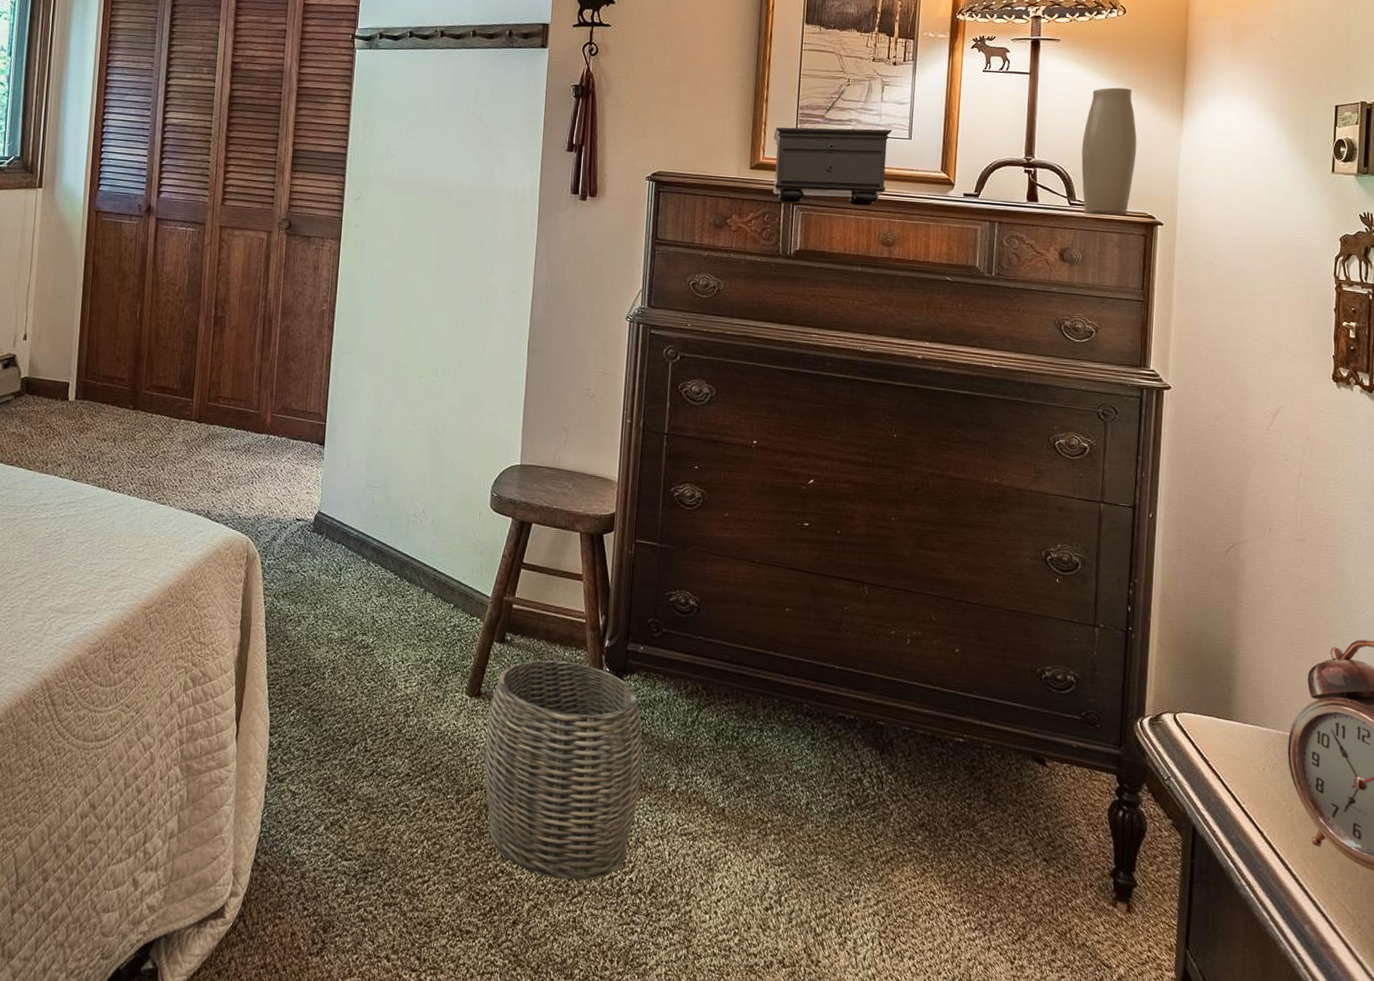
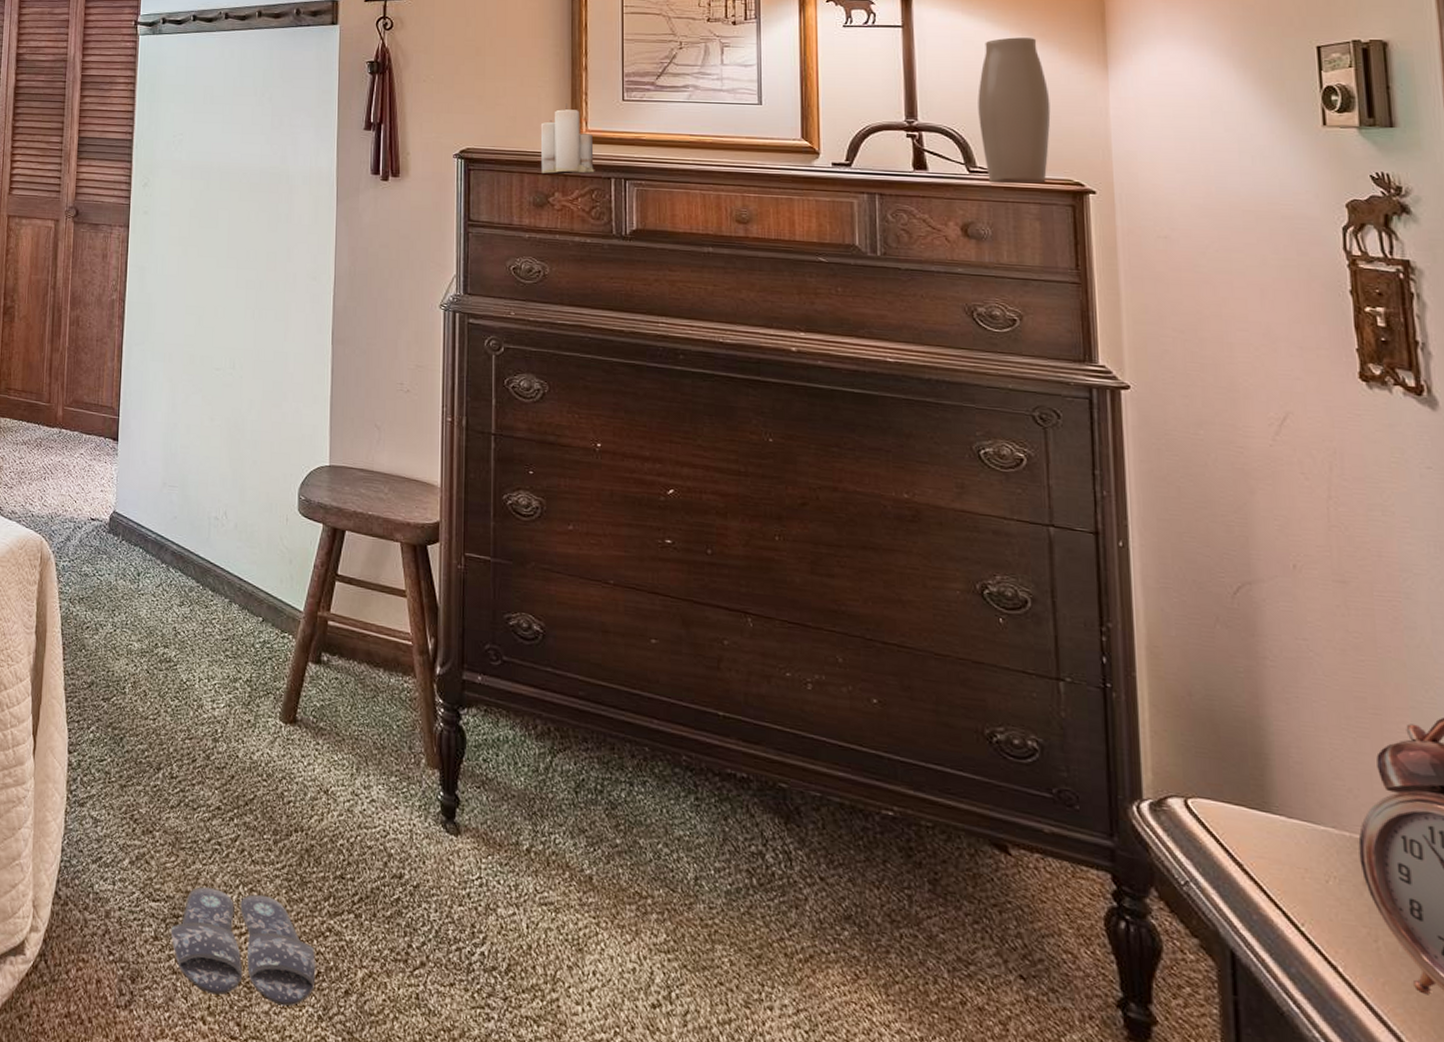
slippers: none [360,844,489,939] -> present [170,886,316,1006]
woven basket: present [484,659,642,880] -> none [304,685,488,949]
candle: none [722,132,768,199] -> present [540,103,595,175]
jewelry box: present [773,127,893,206] -> none [597,94,738,180]

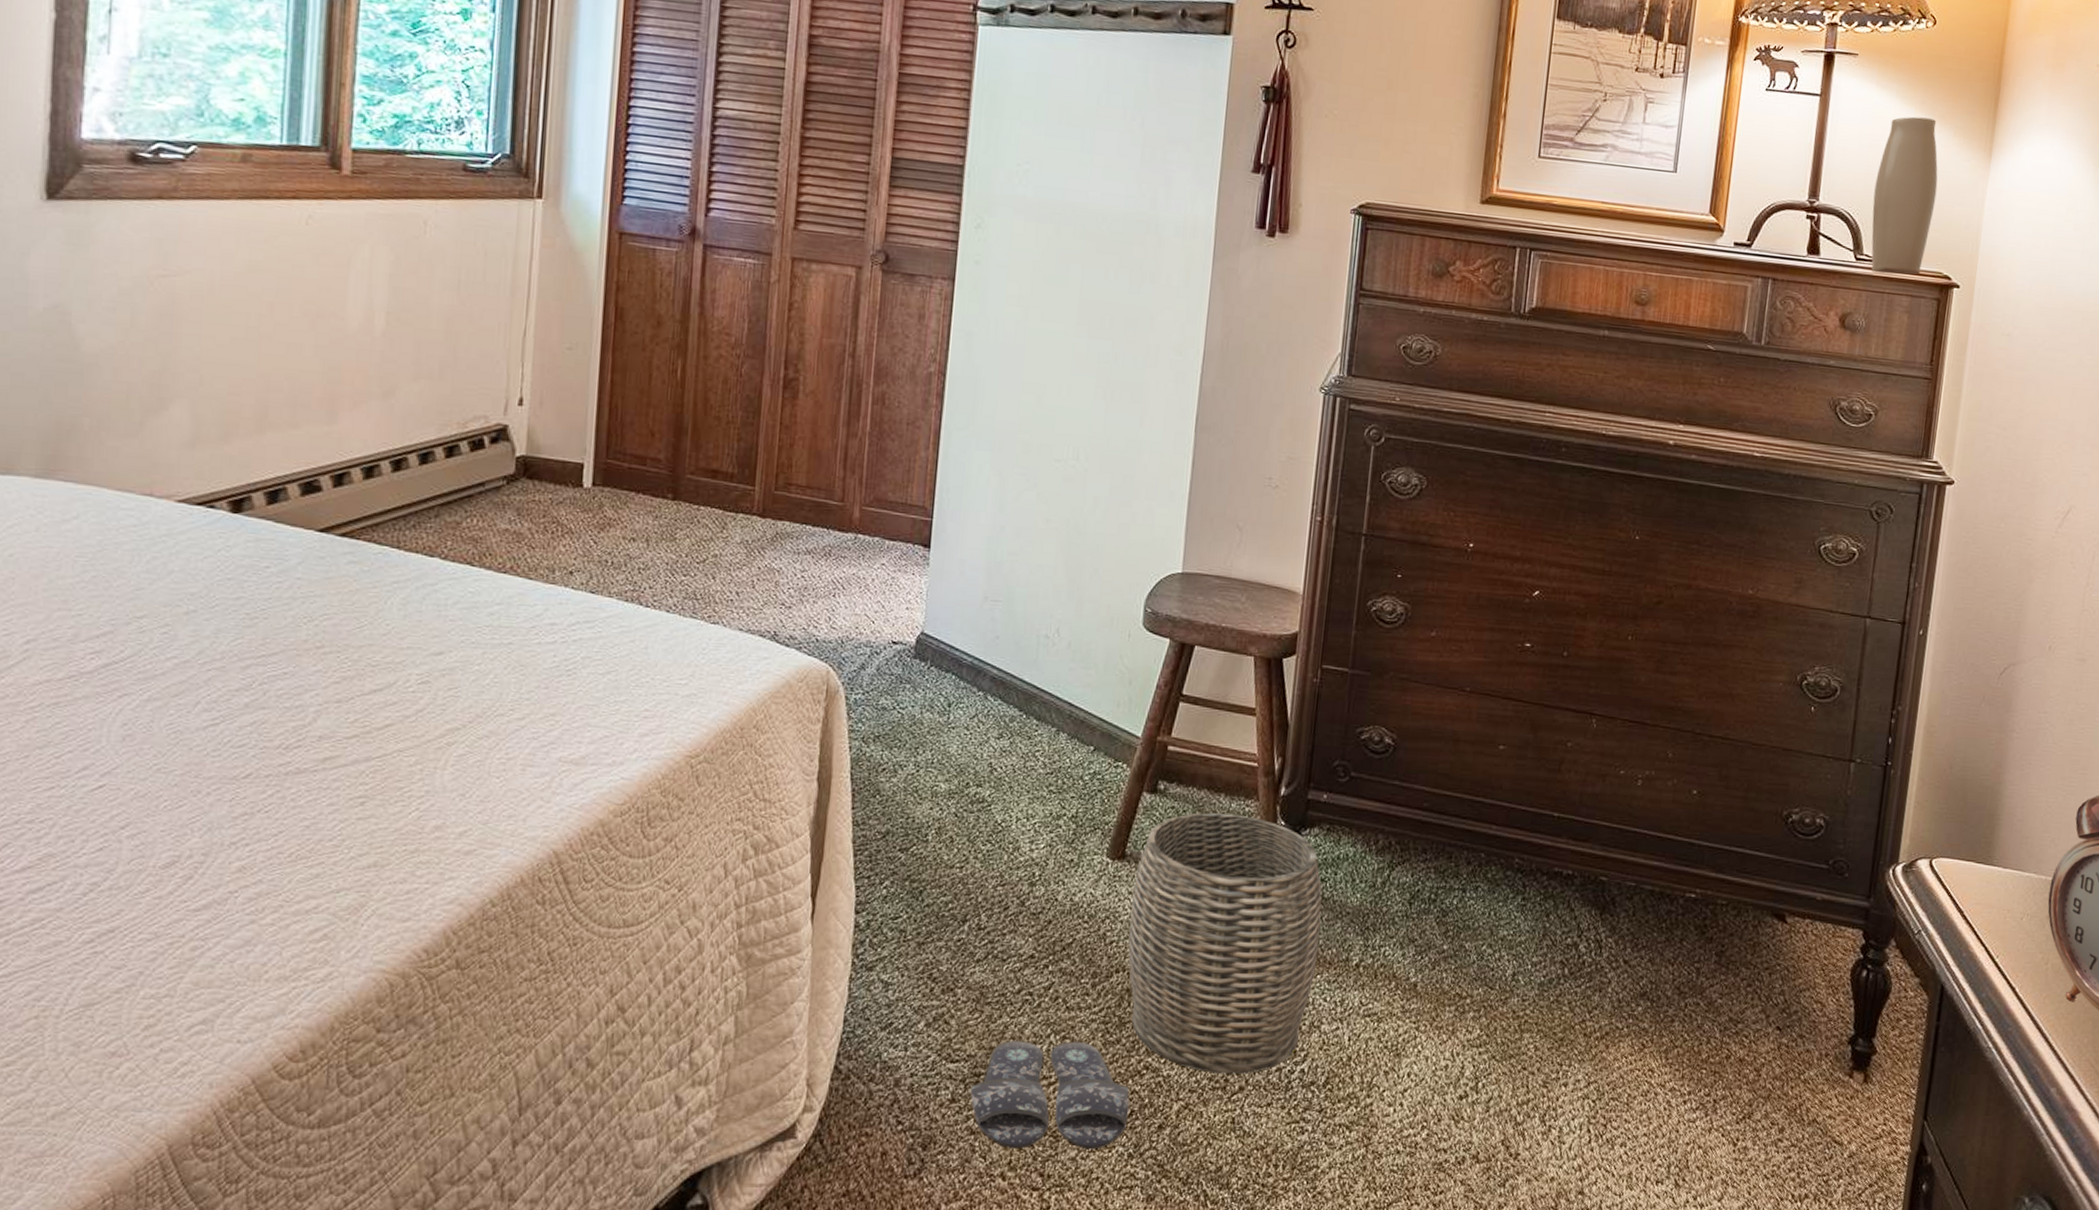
woven basket: none [304,685,488,949] -> present [1128,812,1322,1074]
candle: present [540,103,595,175] -> none [1444,156,1503,241]

